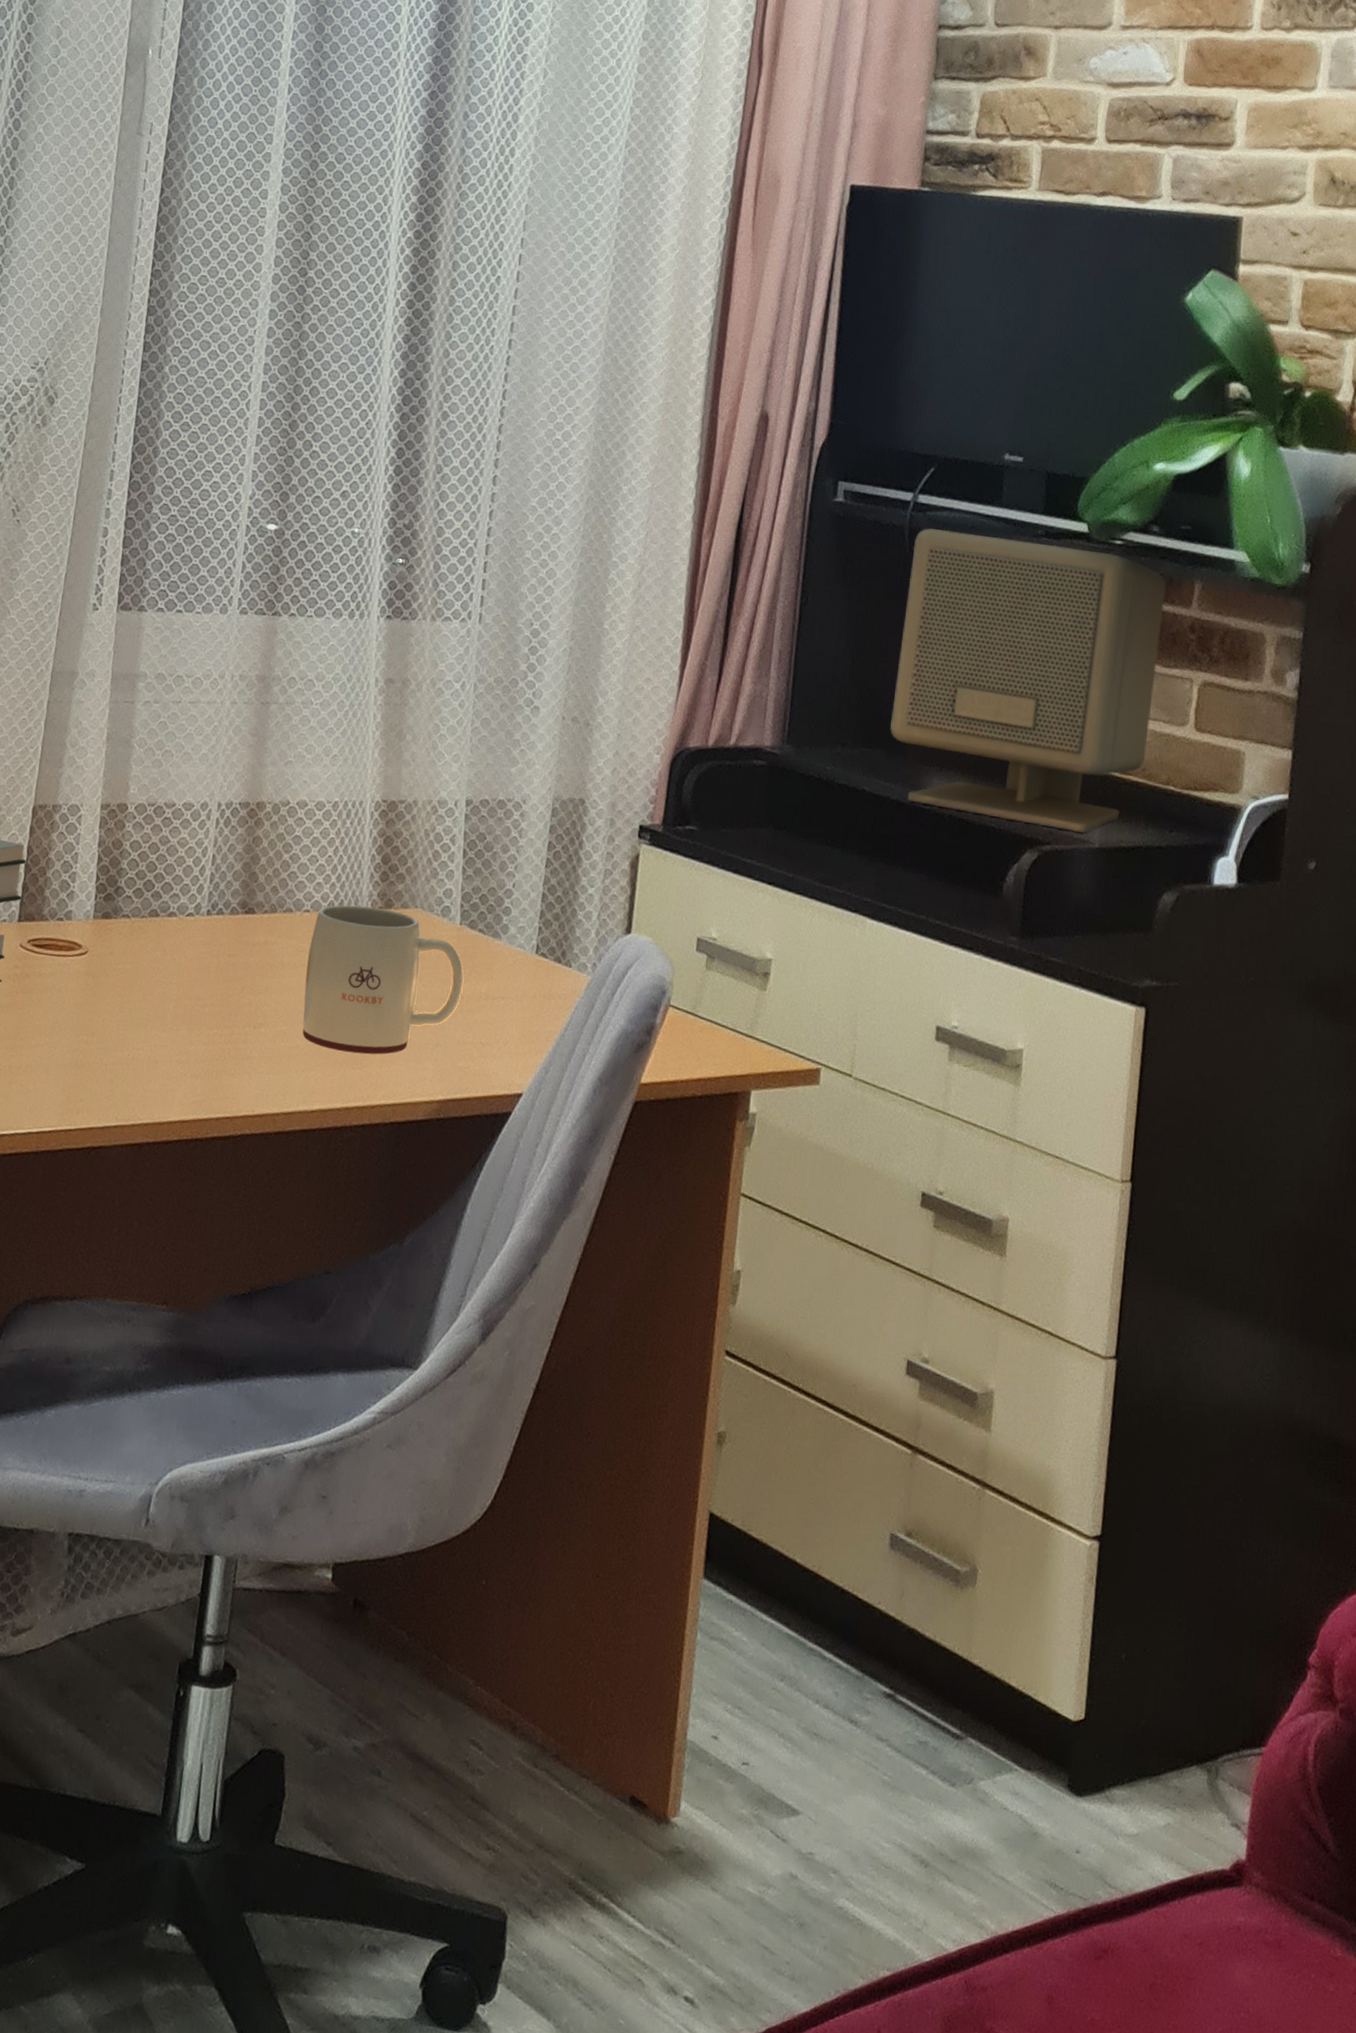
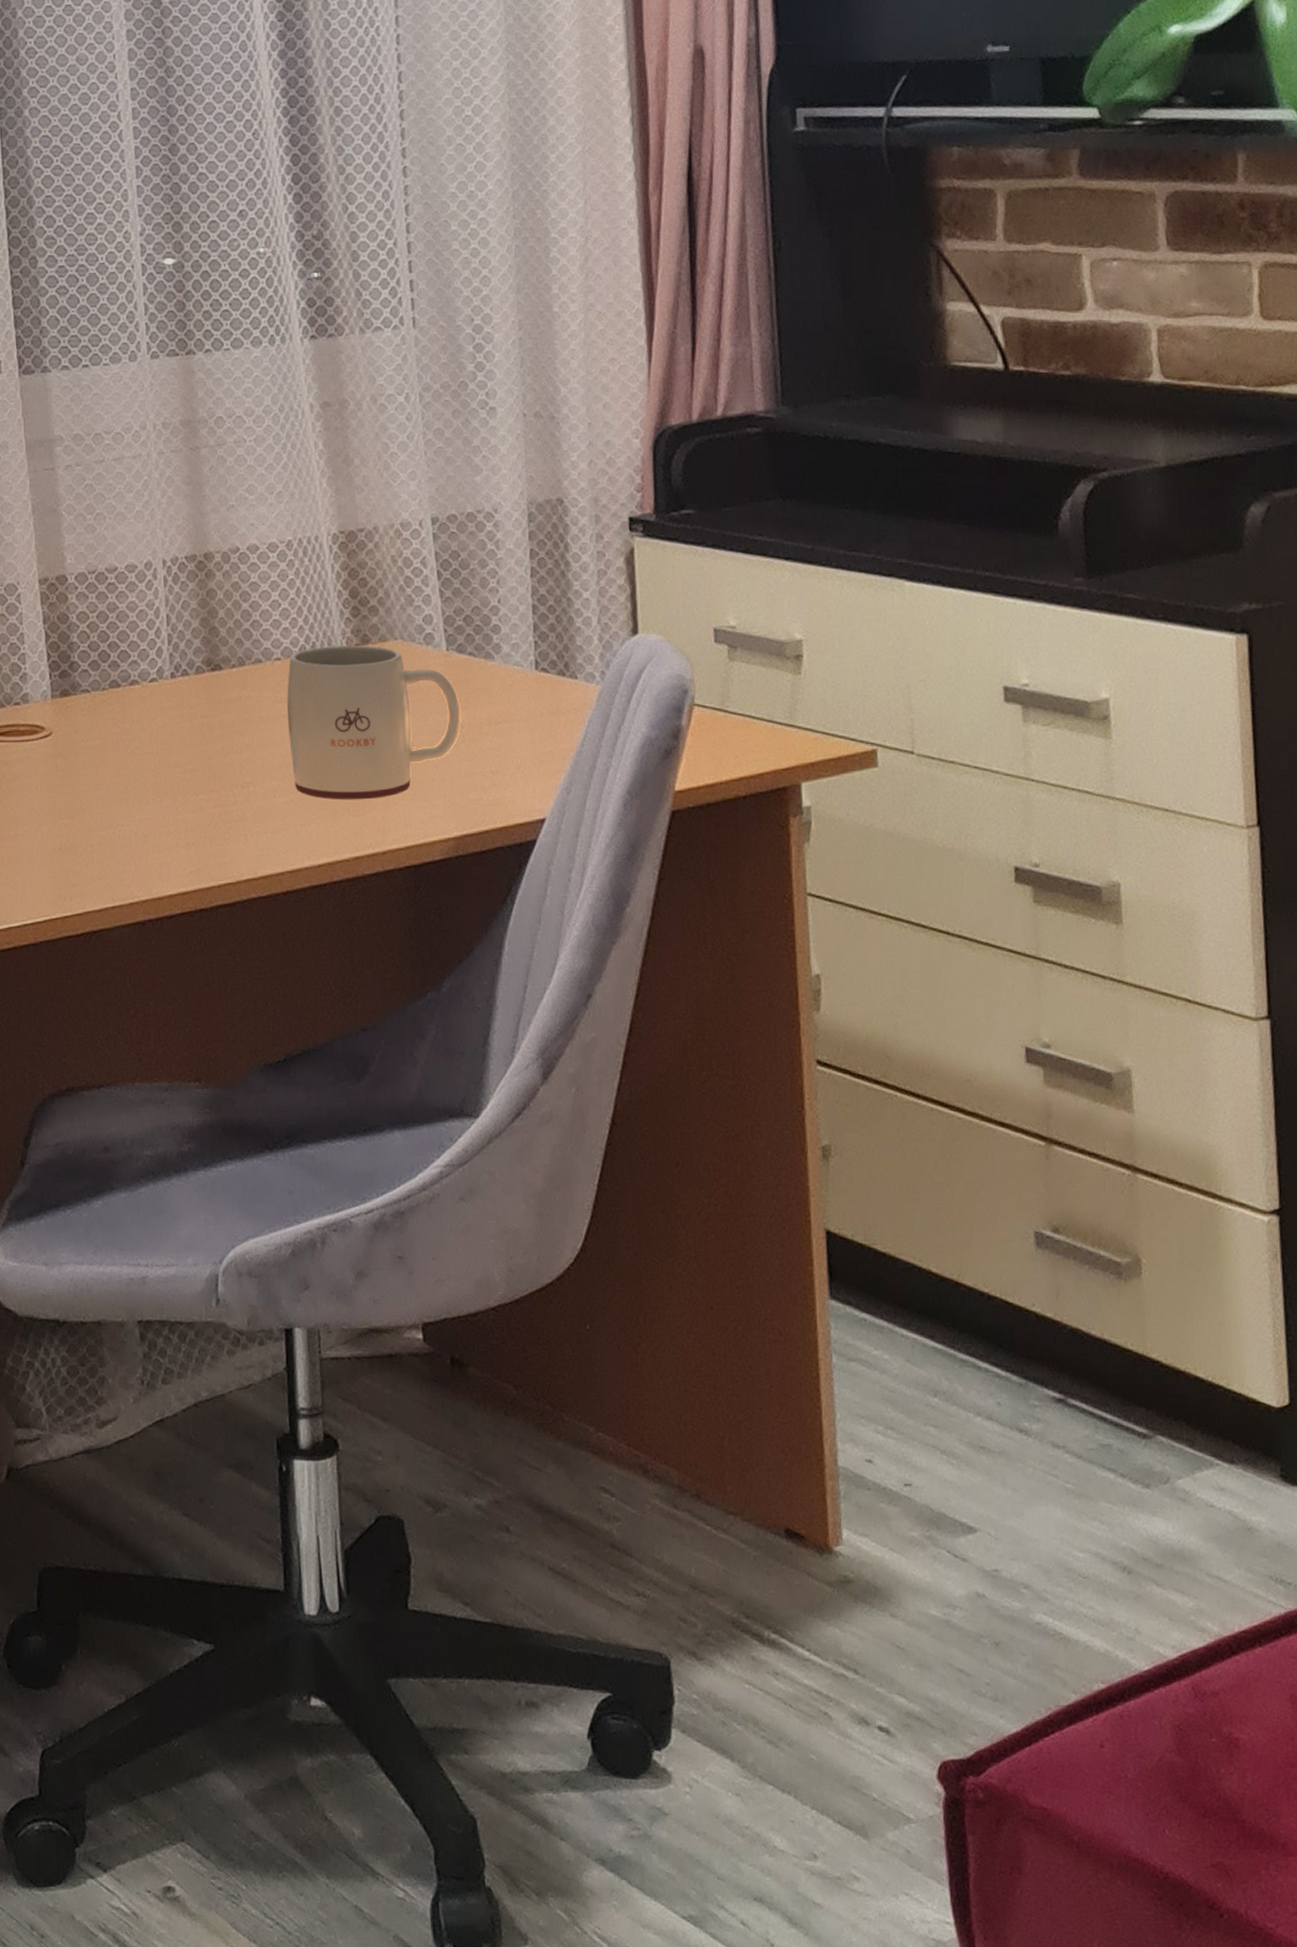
speaker: present [890,528,1166,833] -> none [894,136,1207,453]

